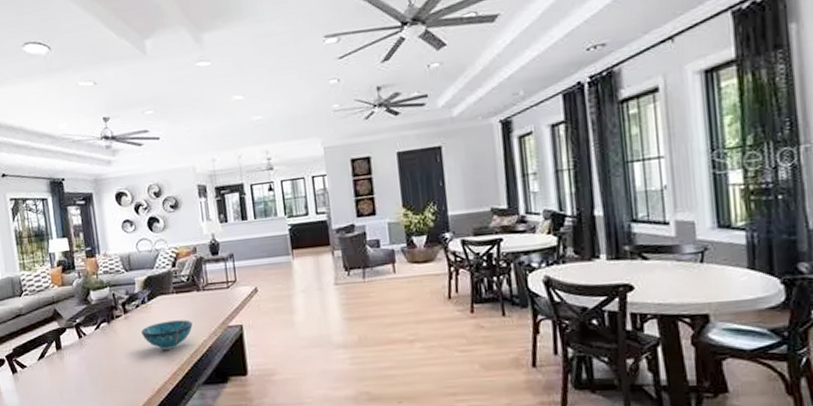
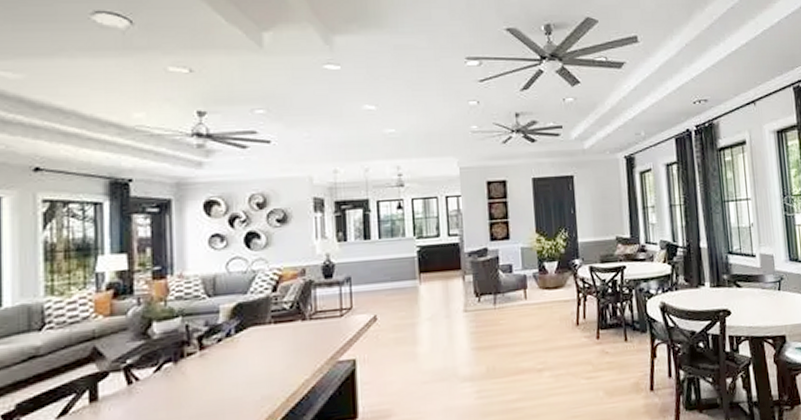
decorative bowl: present [141,320,193,350] -> none [222,355,292,394]

